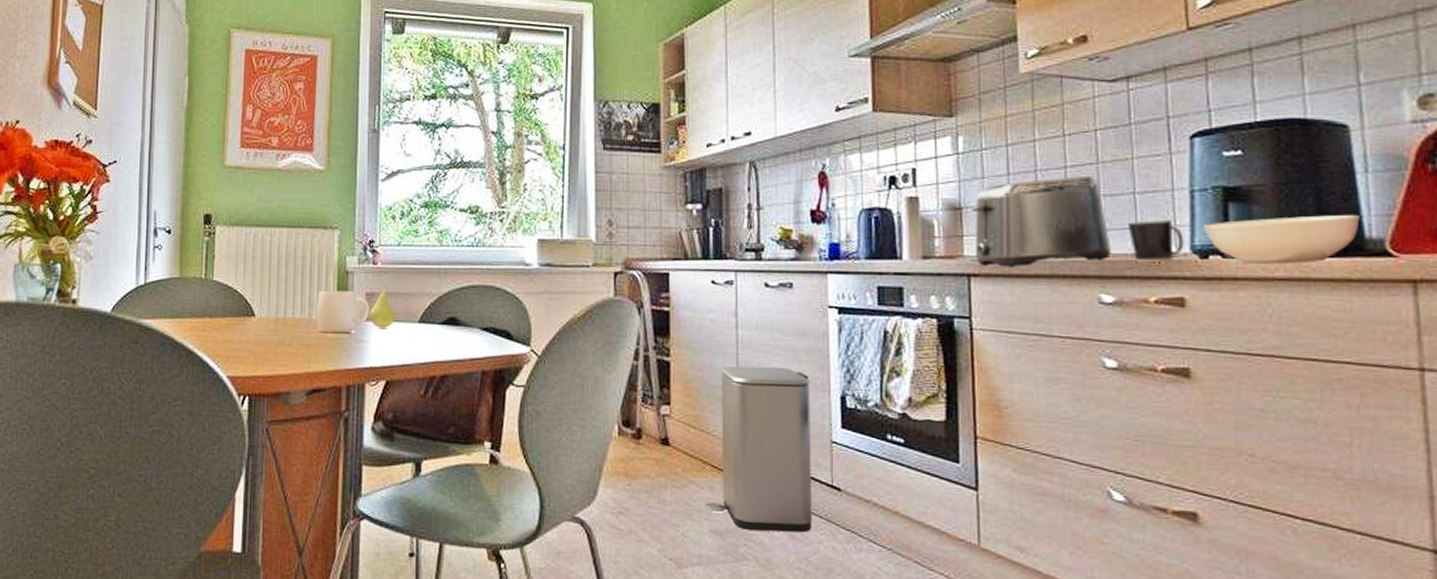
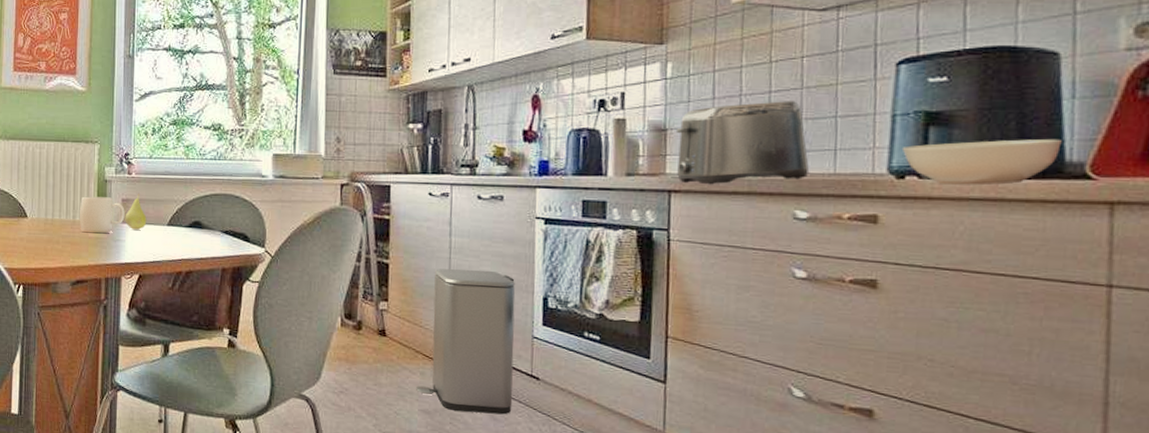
mug: present [1127,219,1184,265] -> none [826,141,882,184]

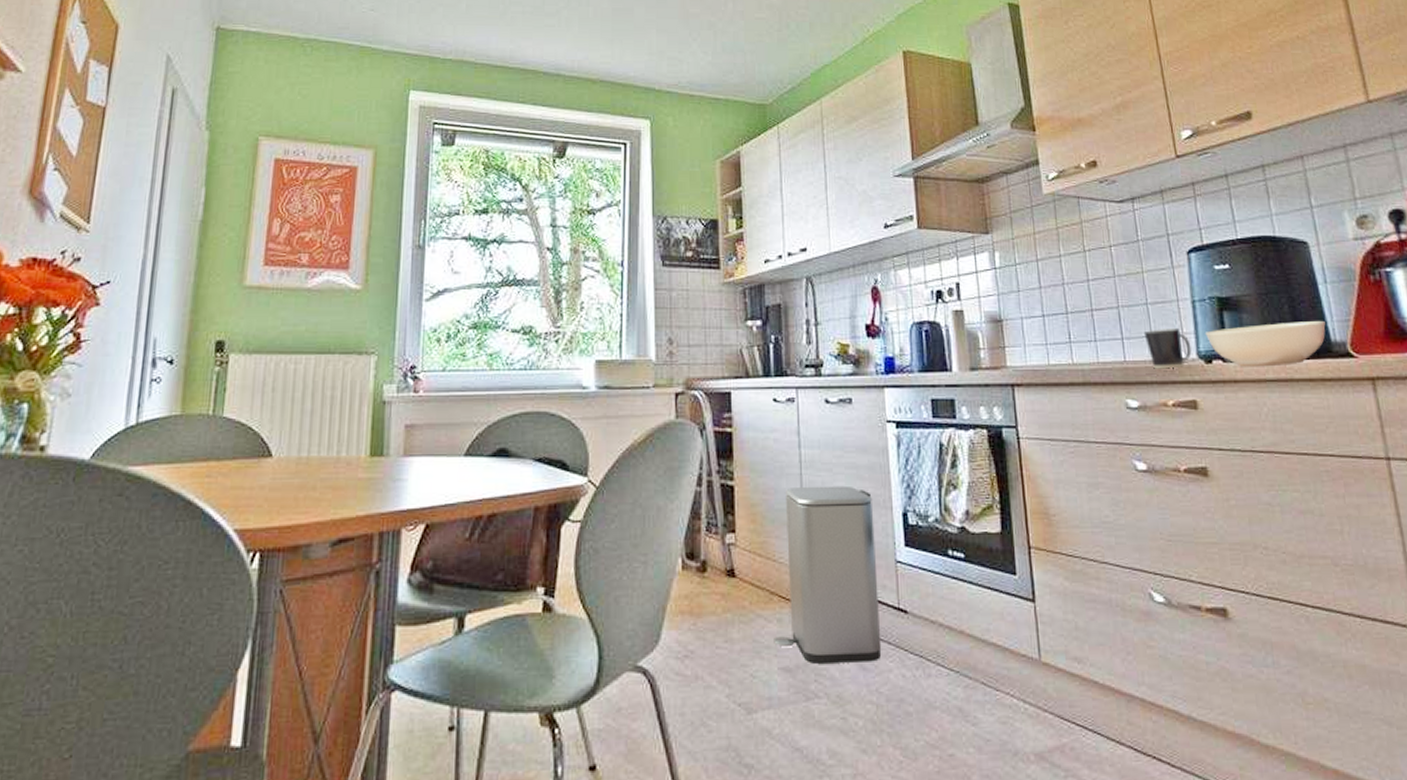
mug: present [79,196,125,234] -> none [345,423,409,473]
fruit: present [125,192,147,231] -> none [408,415,438,466]
toaster: present [675,100,810,185] -> none [1010,288,1134,377]
mug: none [826,141,882,184] -> present [1143,327,1192,370]

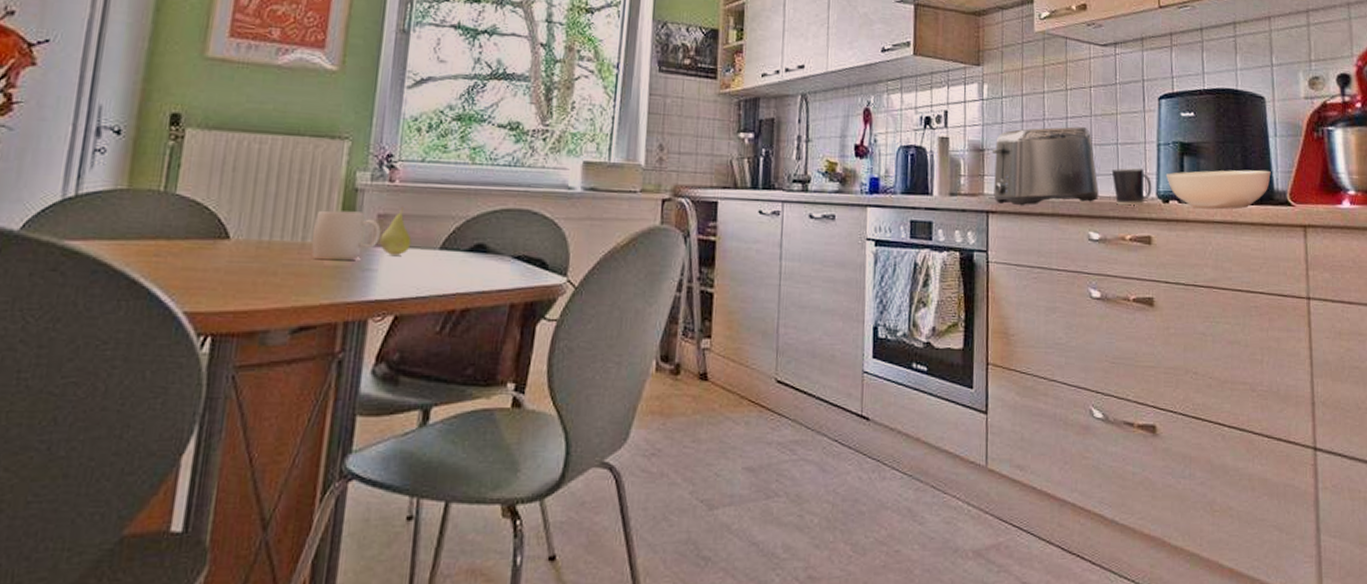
mug: none [345,423,409,473] -> present [311,210,381,261]
fruit: none [408,415,438,466] -> present [379,206,412,257]
pedal bin: present [772,485,882,664] -> none [738,297,846,464]
toaster: none [1010,288,1134,377] -> present [991,126,1100,206]

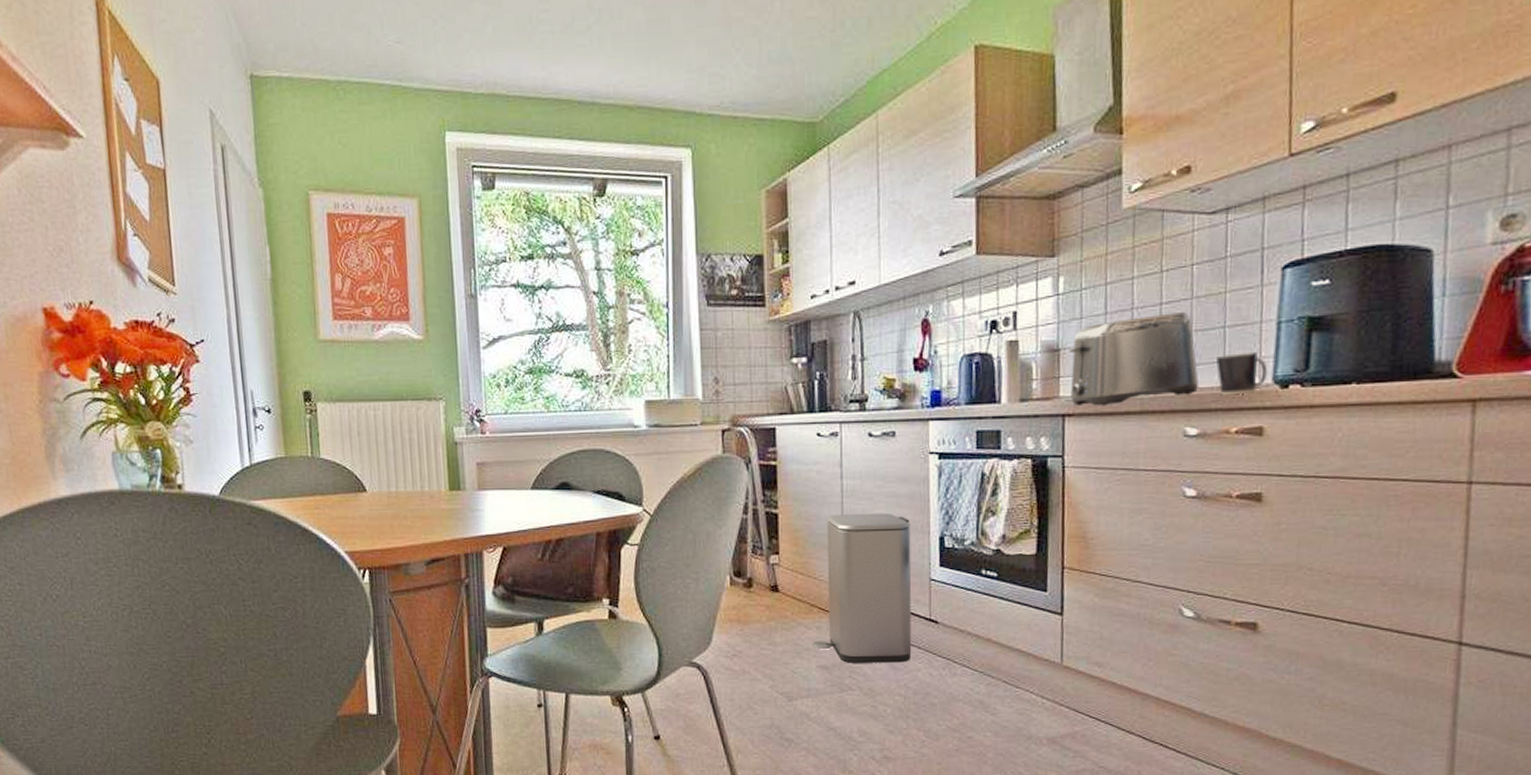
mug: present [311,210,381,261] -> none [427,462,481,504]
fruit: present [379,206,412,257] -> none [481,454,507,498]
pedal bin: none [738,297,846,464] -> present [811,512,912,663]
bowl: present [1165,170,1271,210] -> none [1286,338,1432,391]

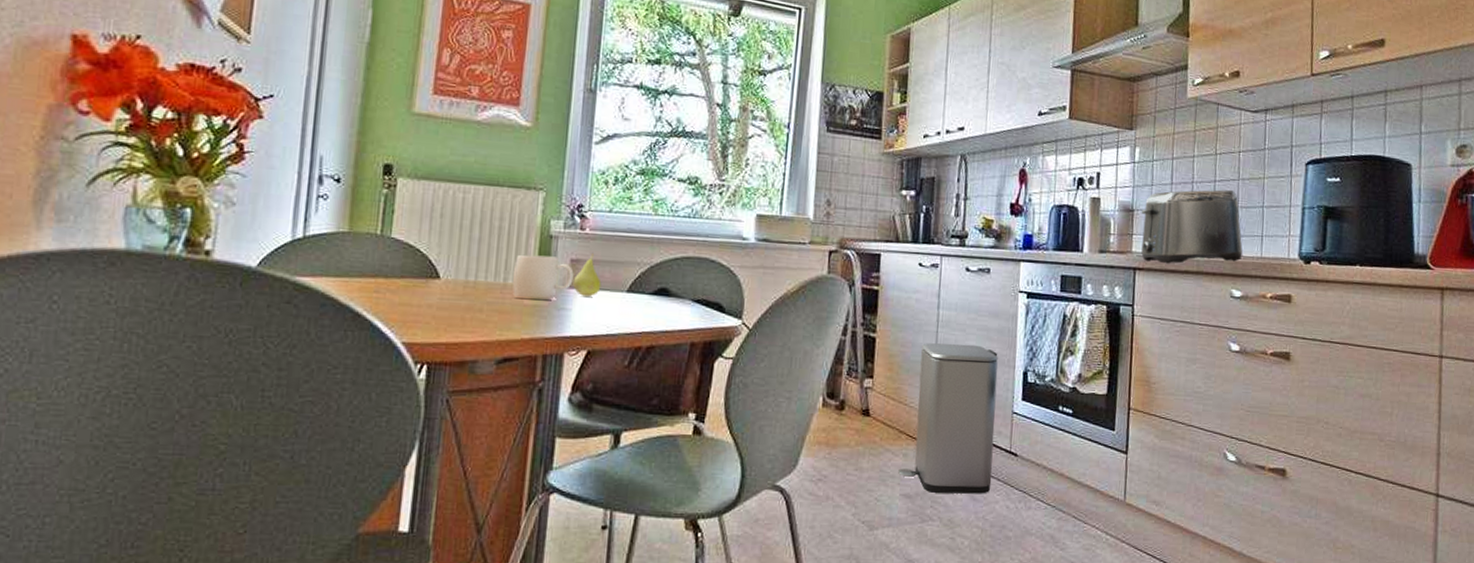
mug: none [427,462,481,504] -> present [512,254,574,301]
fruit: none [481,454,507,498] -> present [573,252,602,298]
mug: present [1215,351,1268,397] -> none [1256,230,1295,267]

